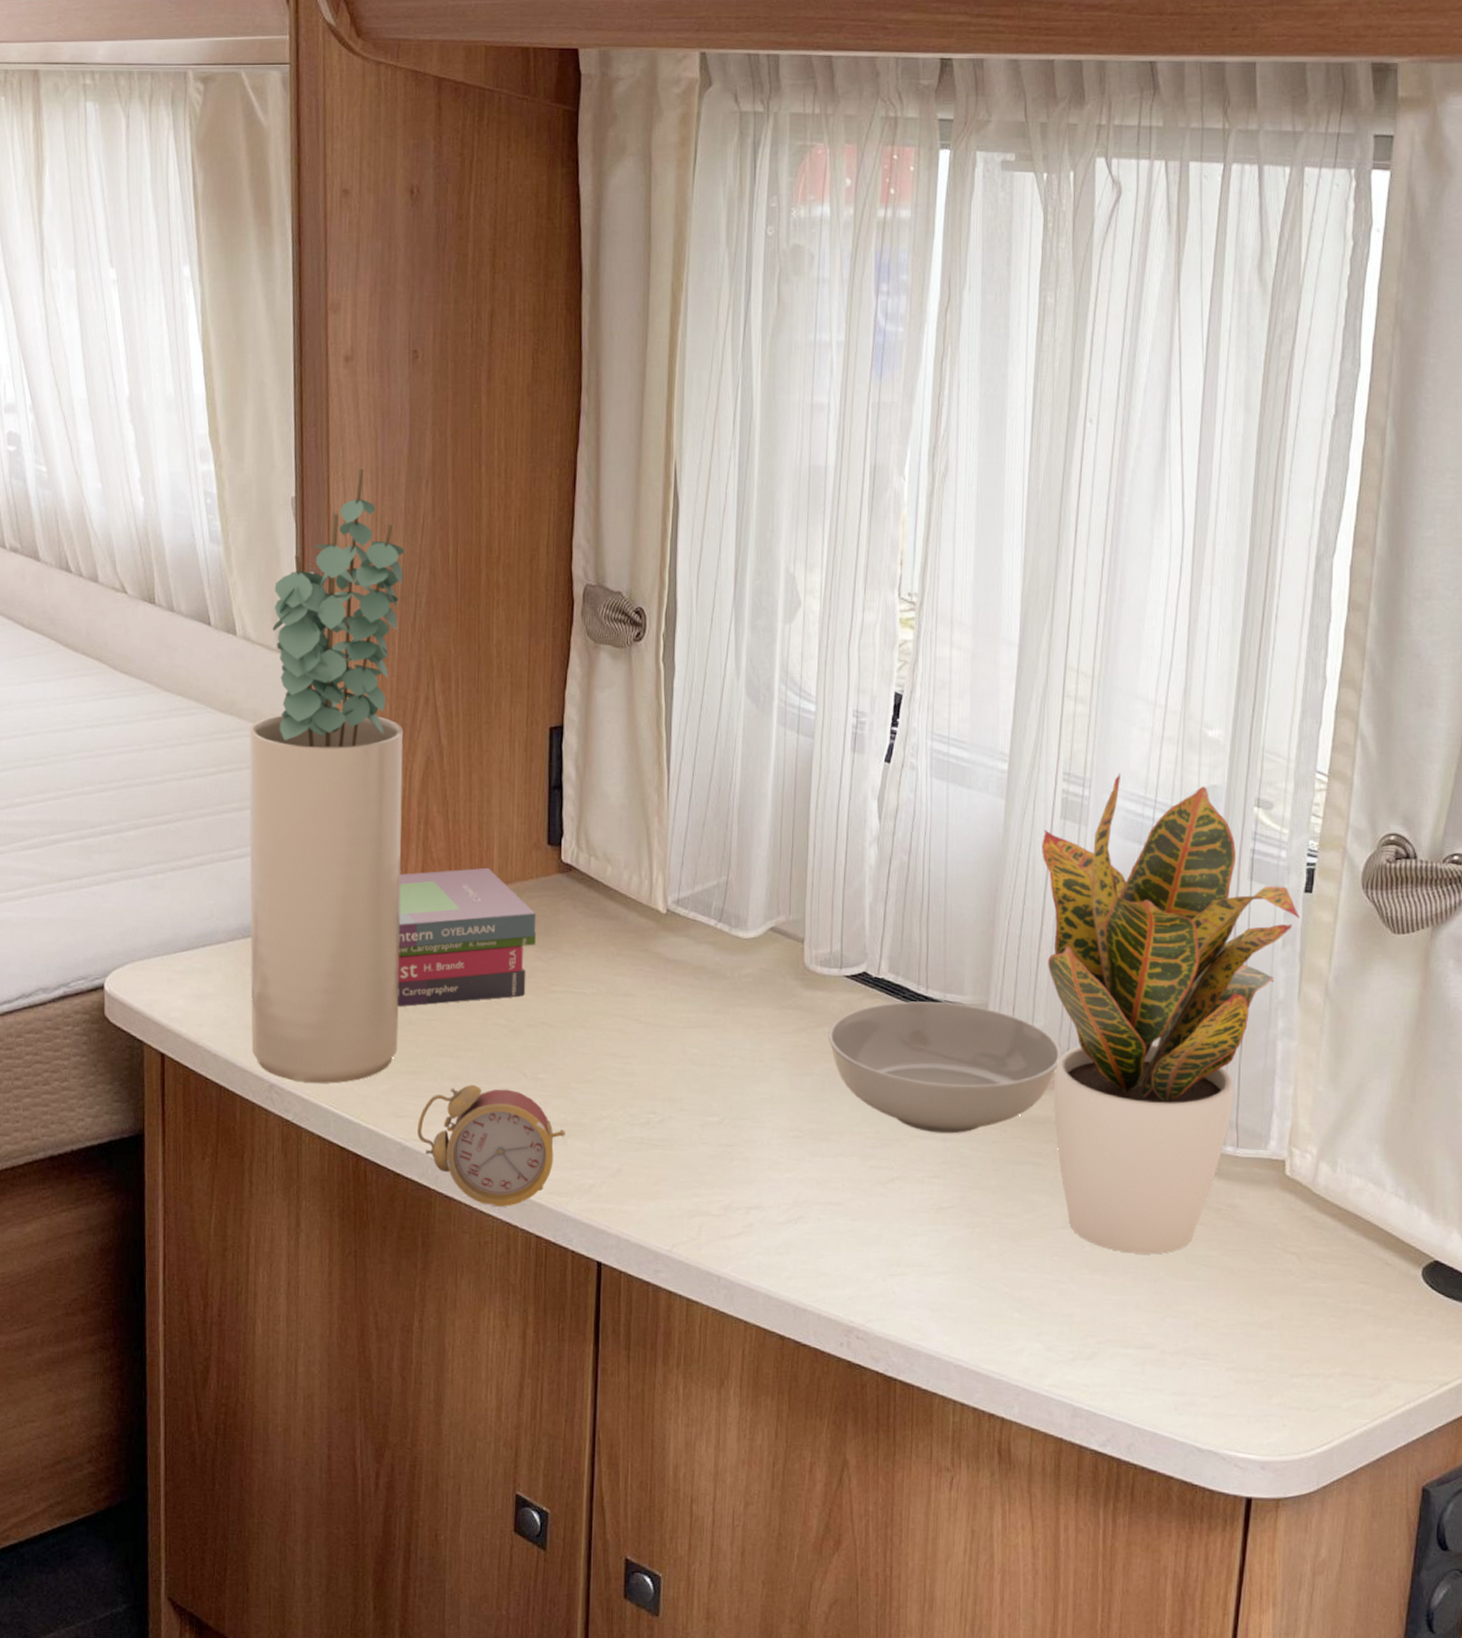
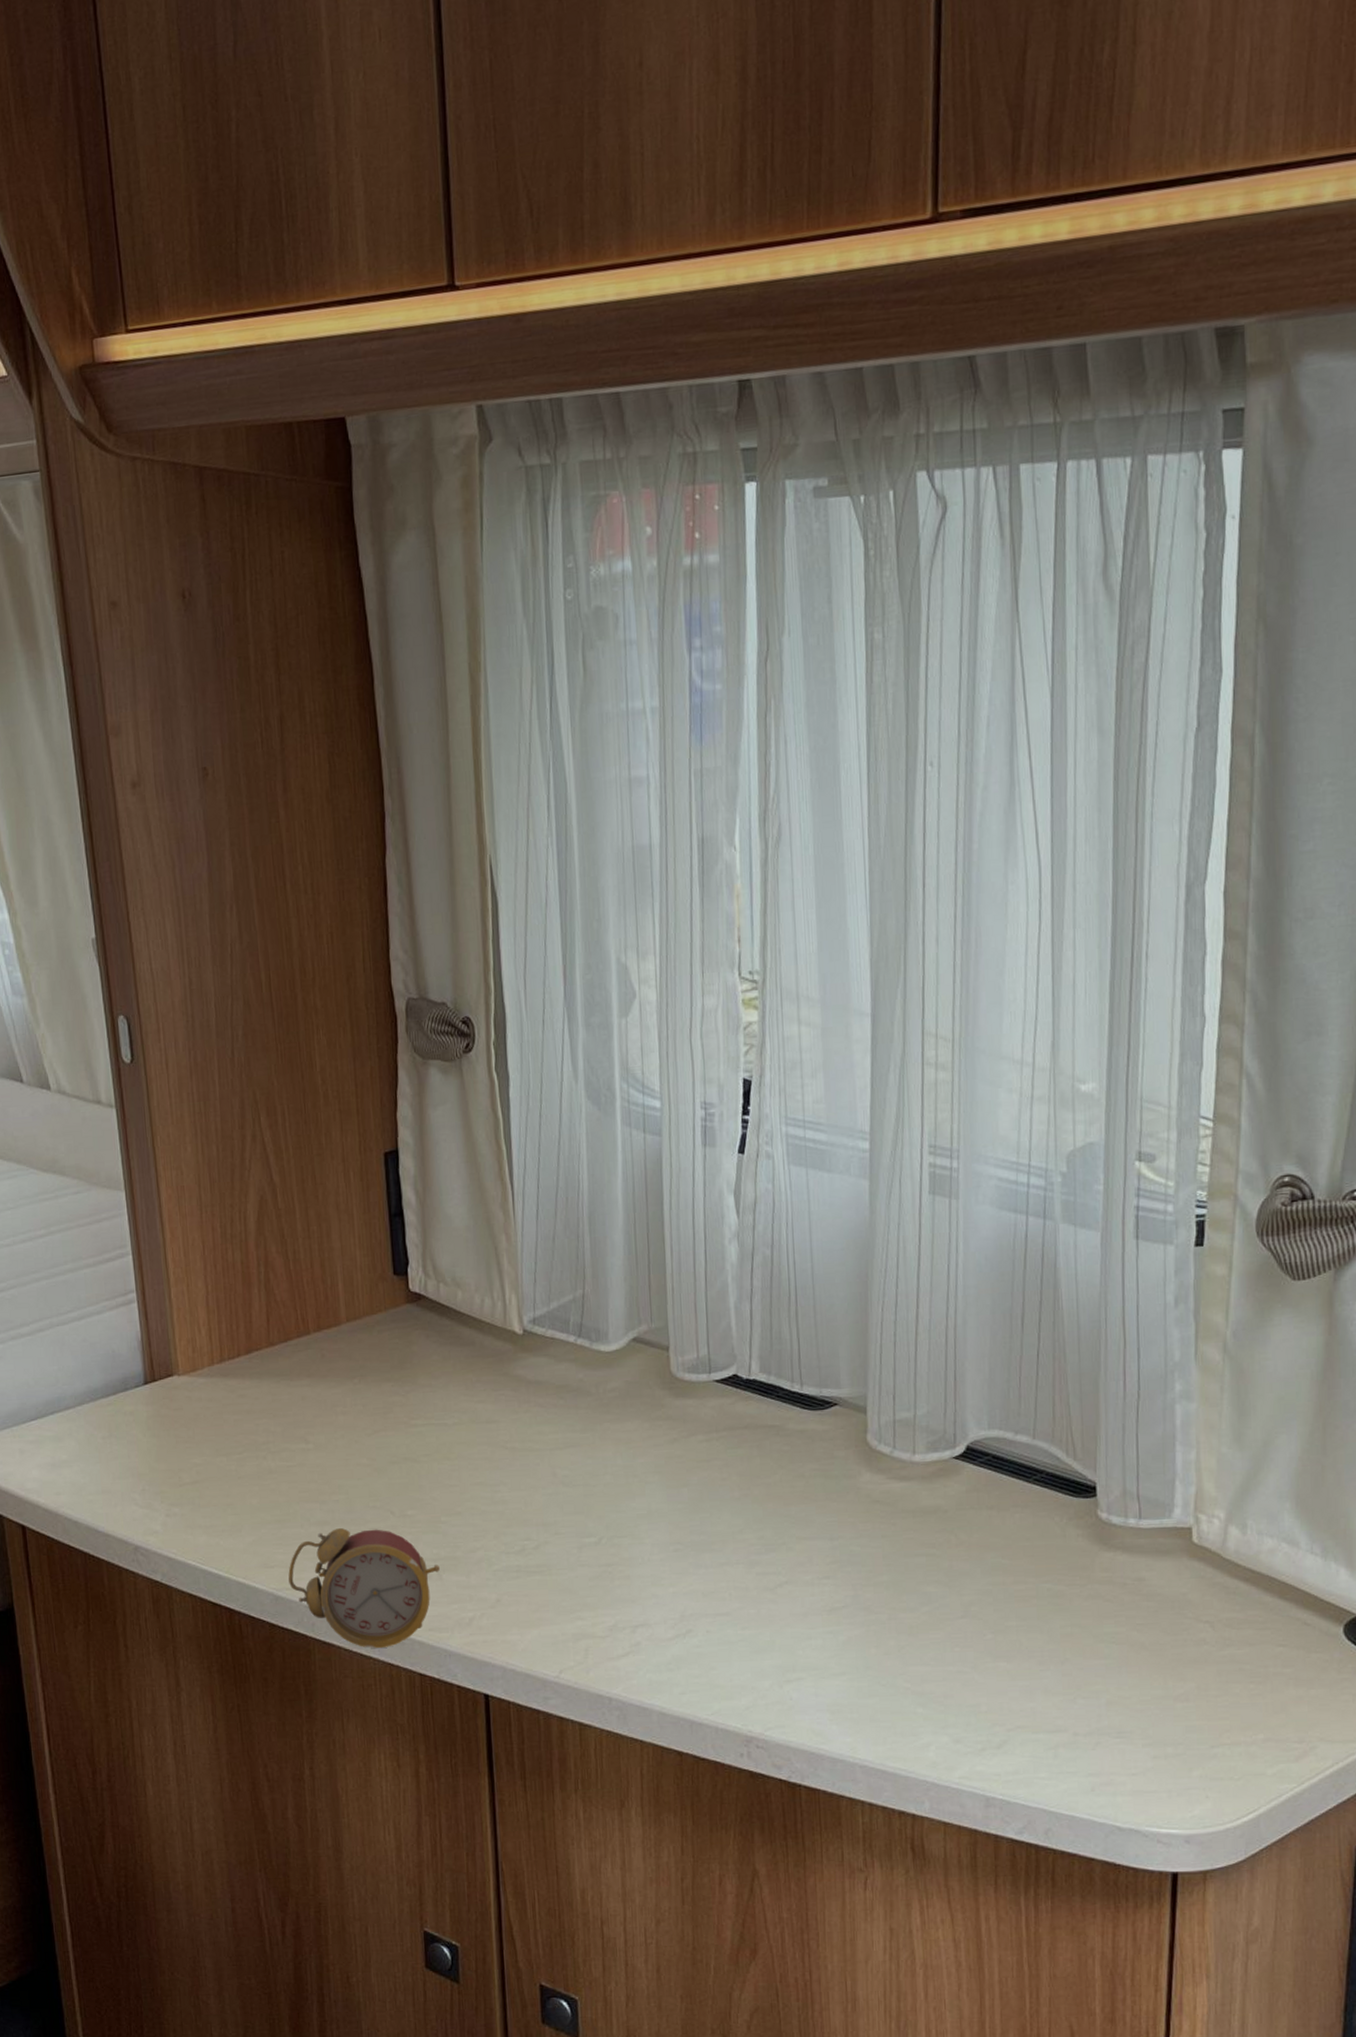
vase: present [249,468,405,1084] -> none [74,900,261,1542]
books: present [398,867,536,1007] -> none [244,1304,391,1457]
bowl: present [828,1001,1062,1134] -> none [701,1397,948,1533]
potted plant: present [1042,772,1300,1254] -> none [911,1139,1192,1637]

